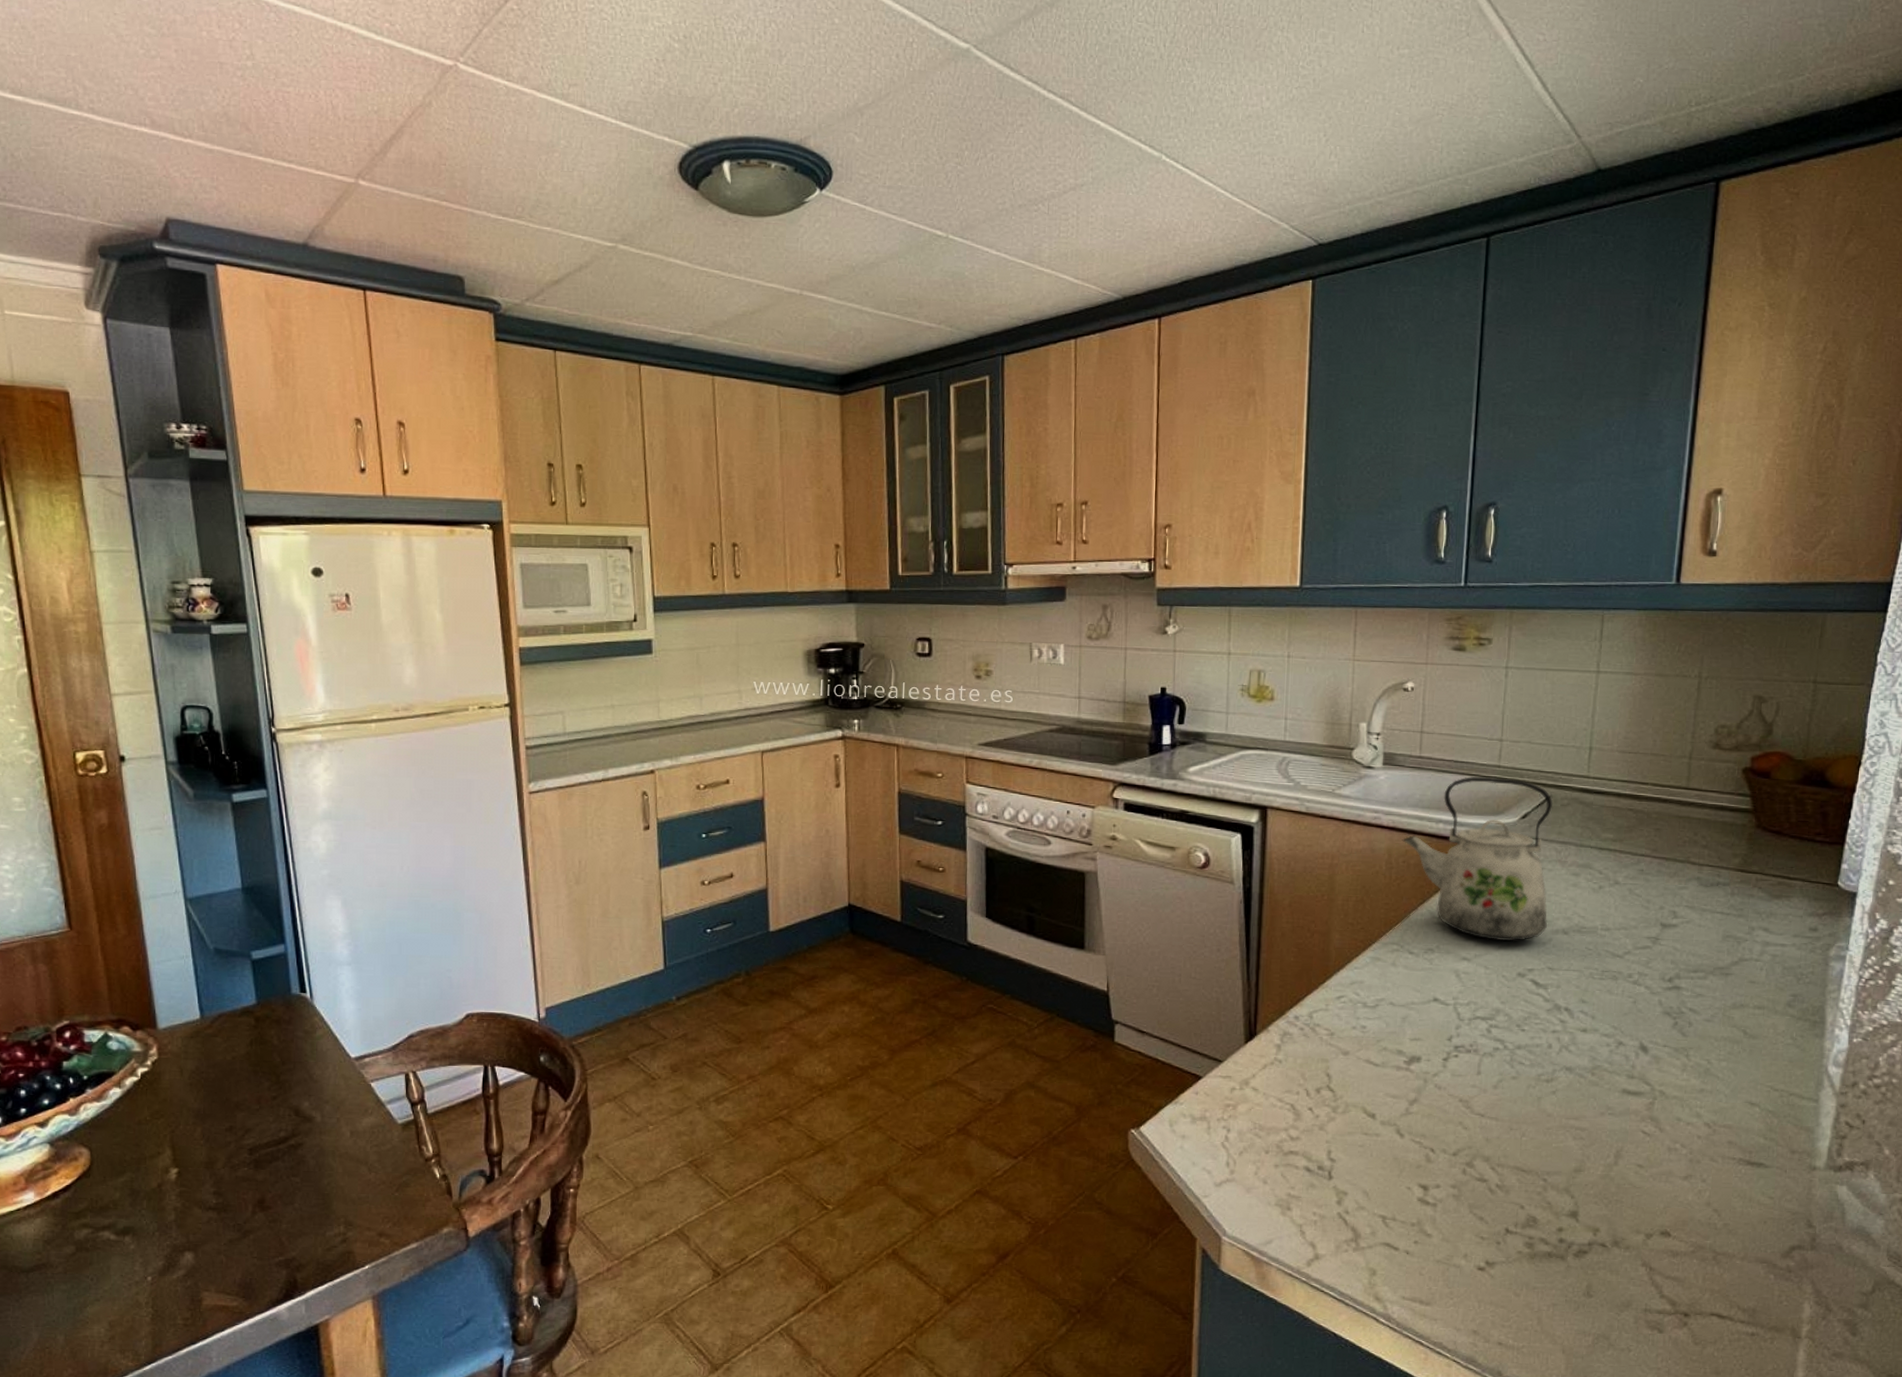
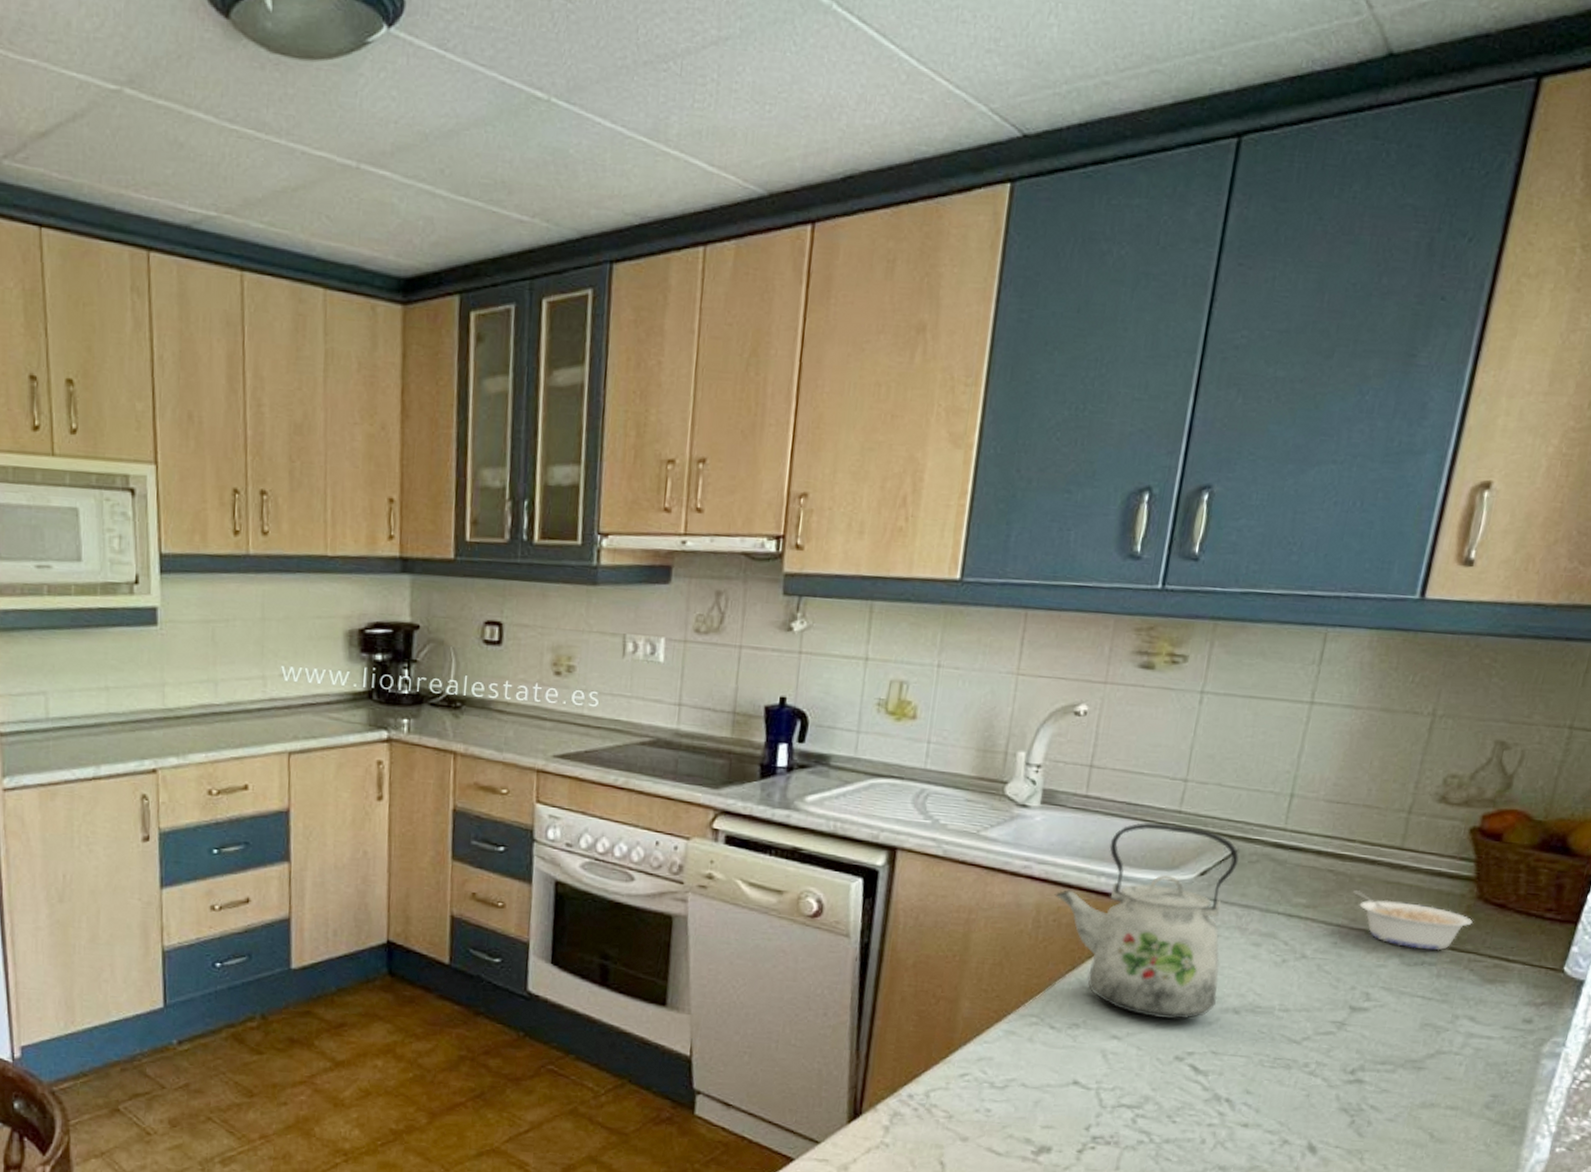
legume: none [1651,825,1755,873] -> present [1352,890,1473,951]

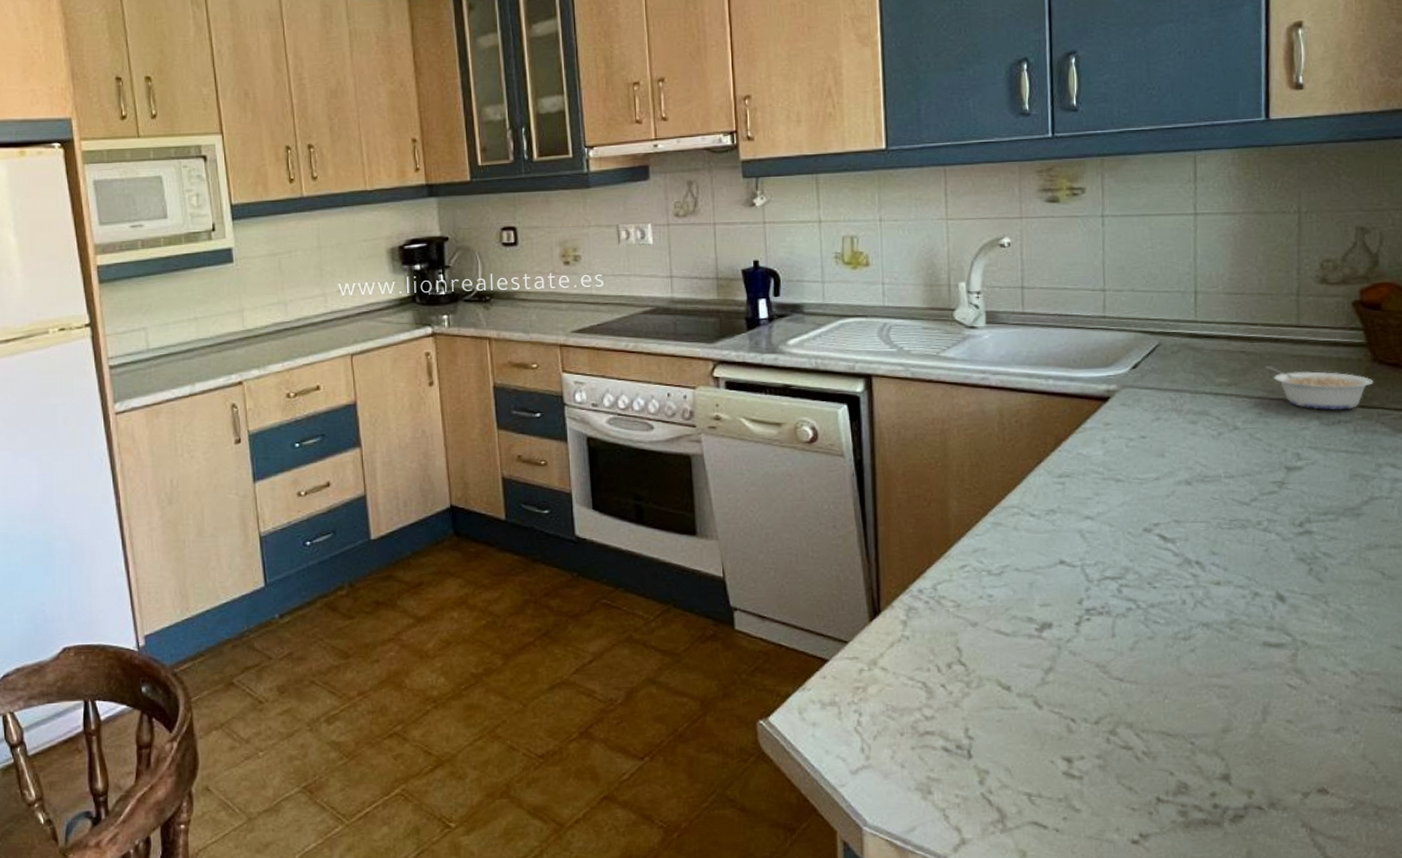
kettle: present [1054,822,1240,1020] -> none [1012,328,1170,497]

